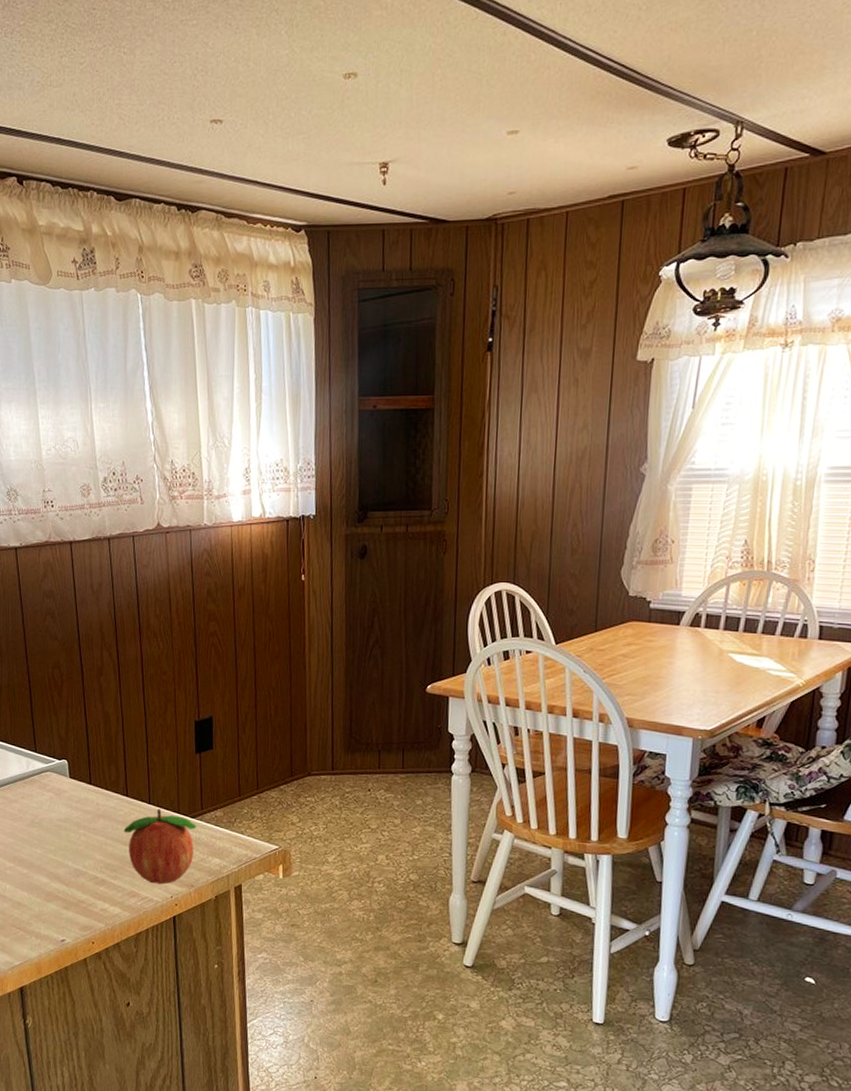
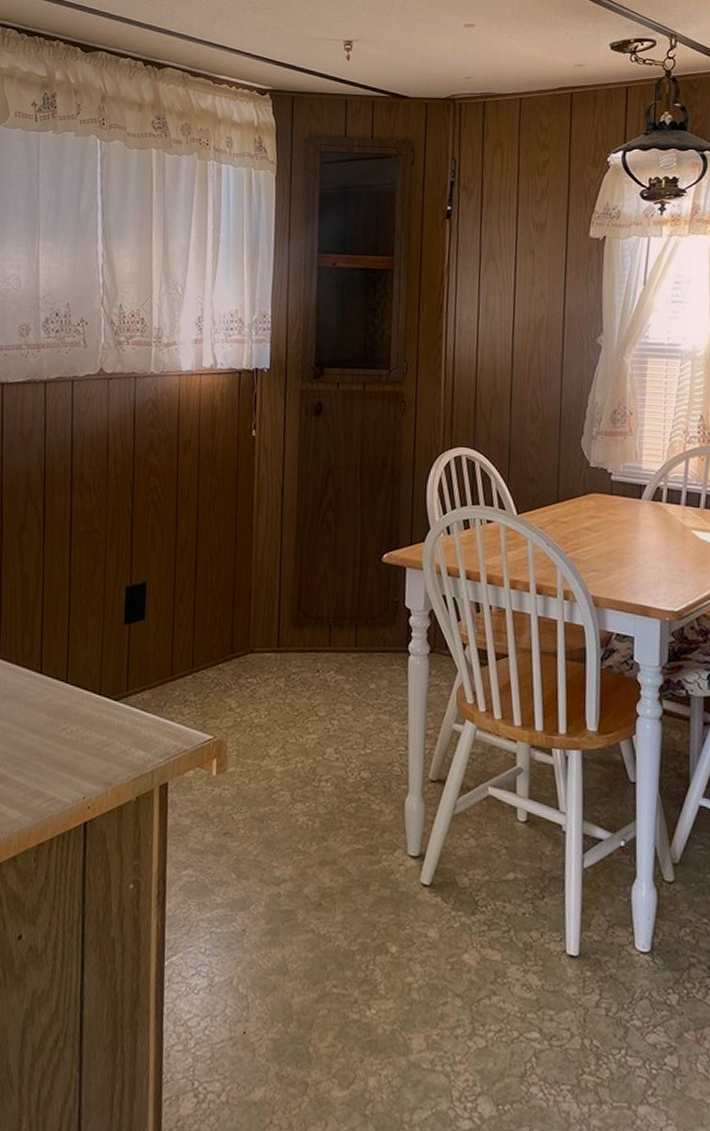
fruit: present [123,809,196,885] -> none [33,689,120,782]

